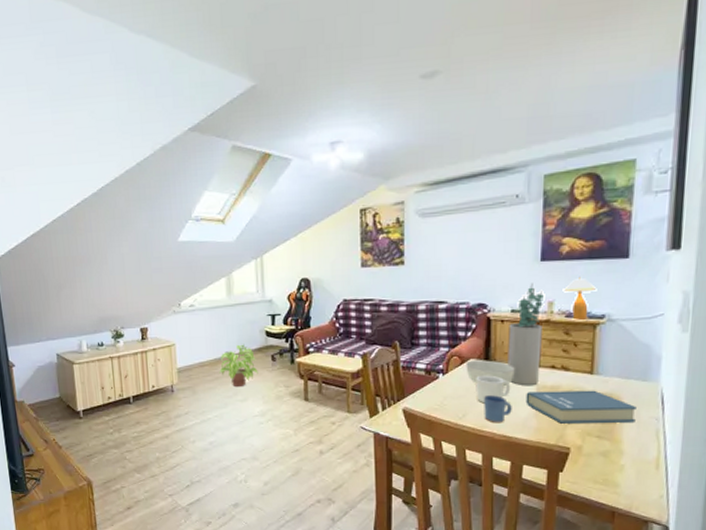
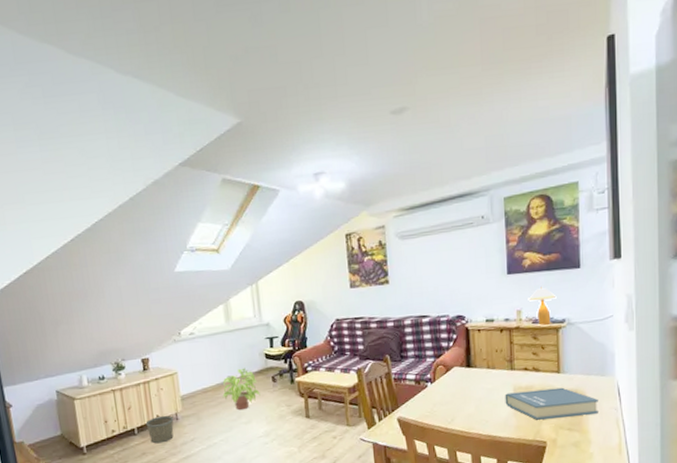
basket: none [141,387,169,414] -> present [145,416,174,444]
bowl: present [466,360,515,387] -> none [450,366,494,390]
mug: present [475,375,510,404] -> none [460,381,491,407]
mug: present [484,395,512,423] -> none [469,398,494,425]
vase: present [507,283,544,386] -> none [485,294,515,388]

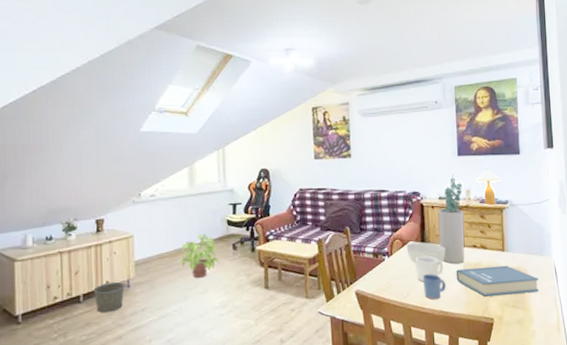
bowl: none [450,366,494,390] -> present [406,242,446,266]
mug: none [460,381,491,407] -> present [415,256,443,282]
mug: none [469,398,494,425] -> present [423,274,446,300]
vase: none [485,294,515,388] -> present [438,174,465,264]

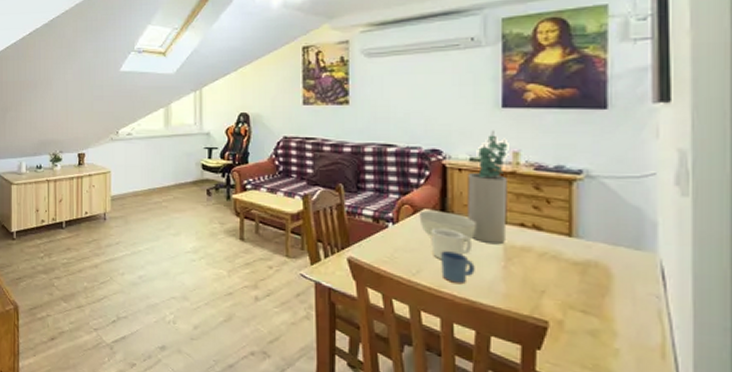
basket: present [93,282,125,313] -> none [74,214,102,241]
plant: present [179,233,220,278] -> none [153,176,193,220]
book: present [456,265,539,297] -> none [491,251,630,298]
table lamp: present [477,168,499,205] -> none [531,126,569,174]

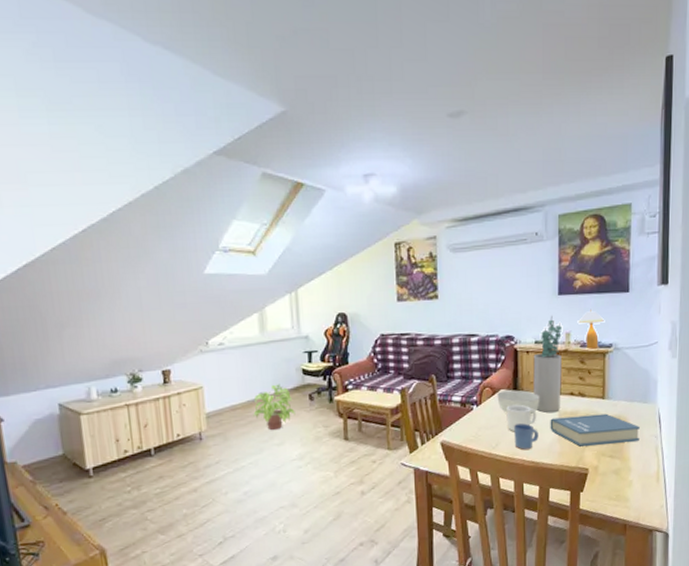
plant: none [153,176,193,220] -> present [253,384,296,430]
book: none [491,251,630,298] -> present [550,413,640,447]
table lamp: none [531,126,569,174] -> present [578,308,604,349]

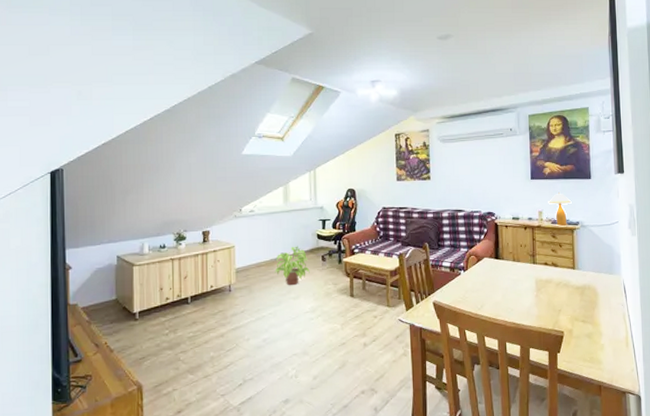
bowl: present [497,389,540,415] -> none [481,258,518,281]
mug: present [506,404,536,432] -> none [489,271,515,296]
mug: present [514,423,538,450] -> none [497,288,518,313]
vase: present [533,315,562,413] -> none [511,196,537,280]
book: present [550,413,640,447] -> none [528,282,608,311]

